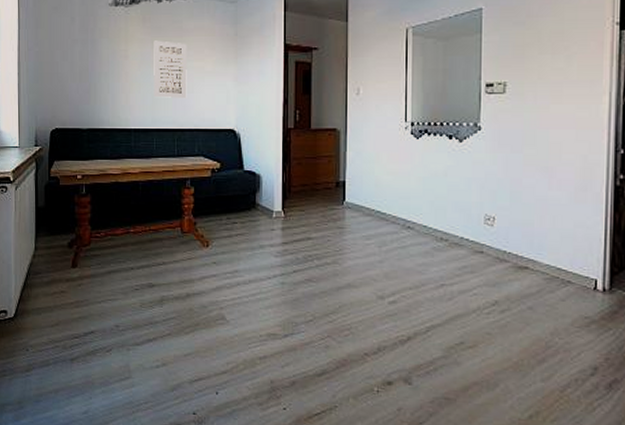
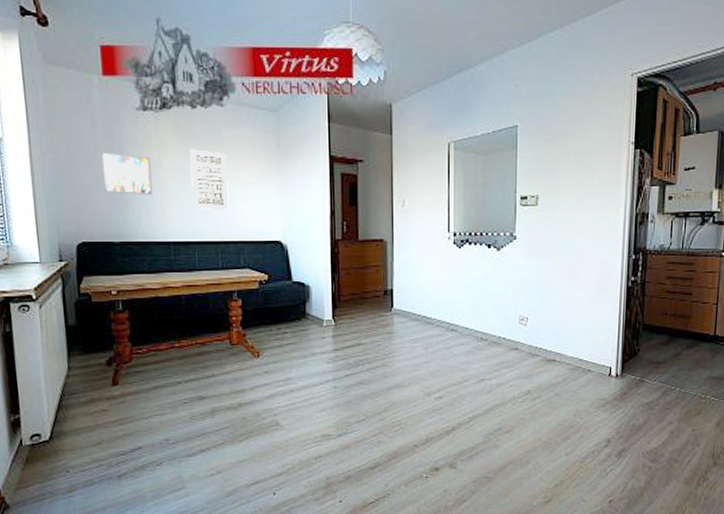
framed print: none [77,45,118,84] -> present [101,152,152,195]

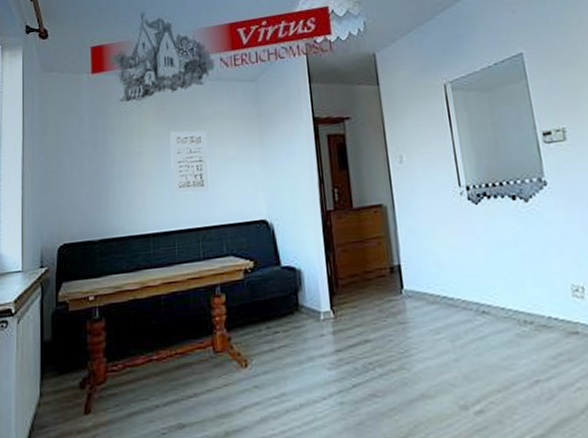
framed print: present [101,152,152,195] -> none [87,145,133,188]

